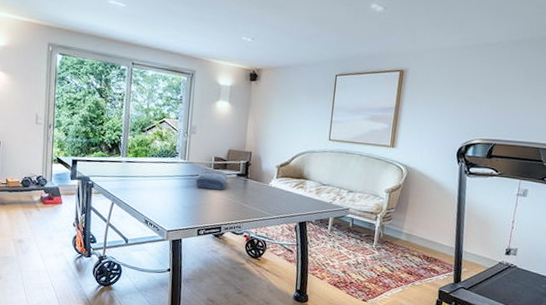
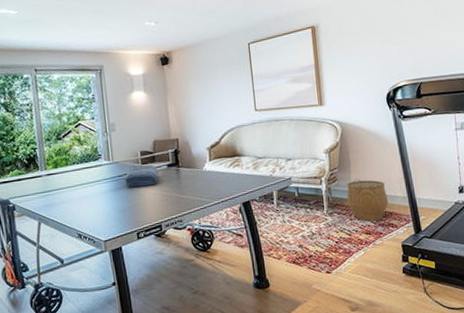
basket: none [396,222,436,264] -> present [347,179,389,222]

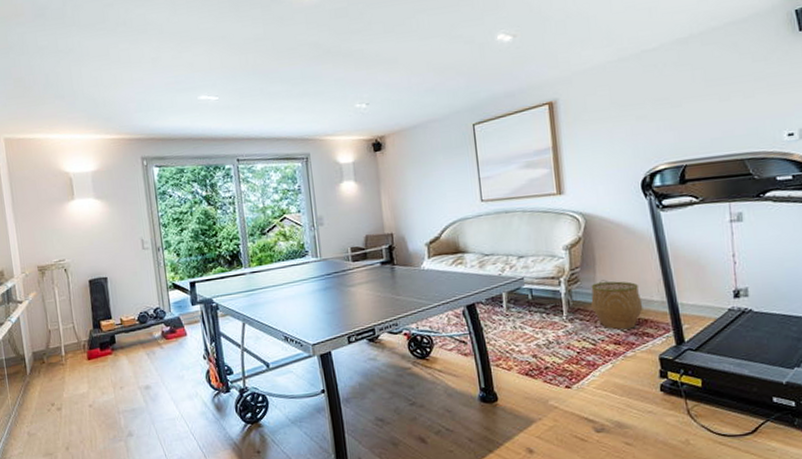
towel: present [124,164,159,188] -> none [333,261,372,288]

